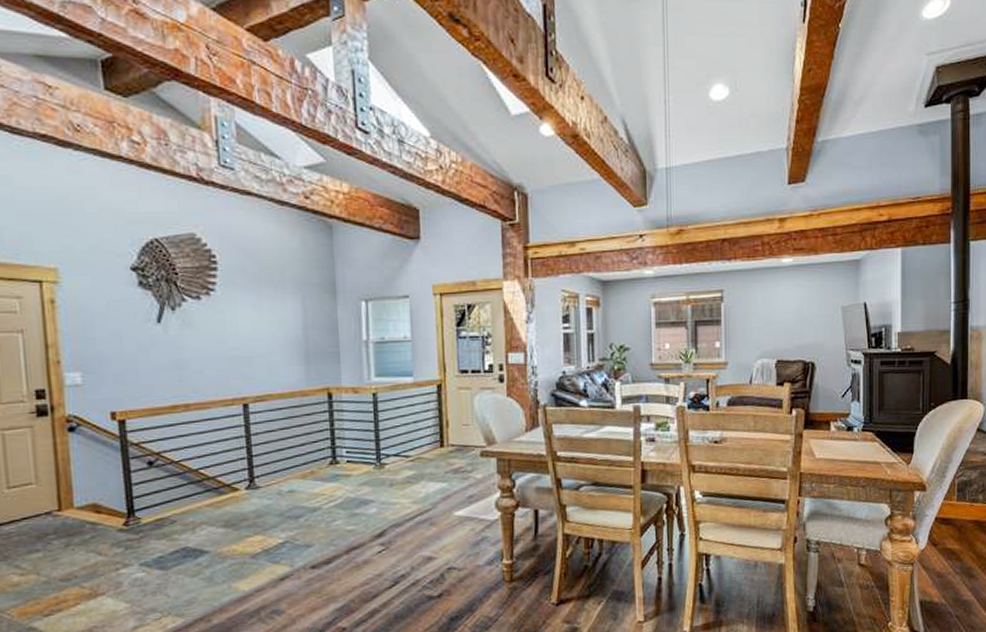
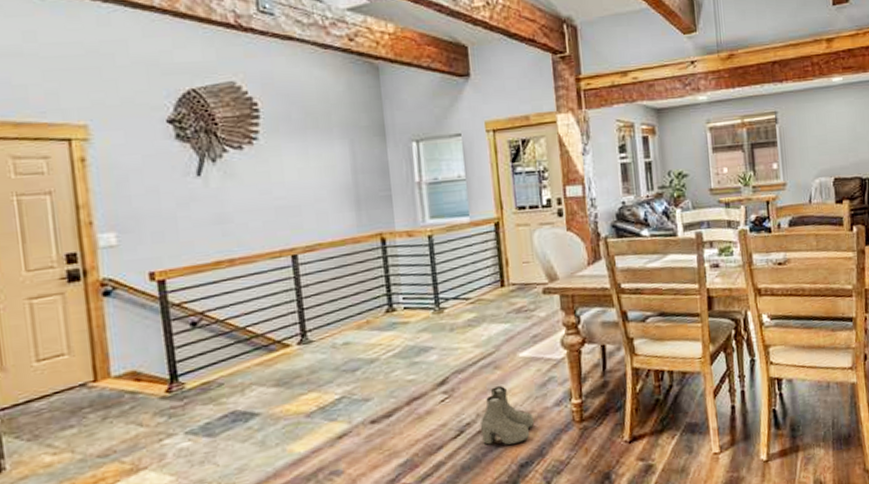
boots: none [414,542,465,599] -> present [479,386,534,446]

